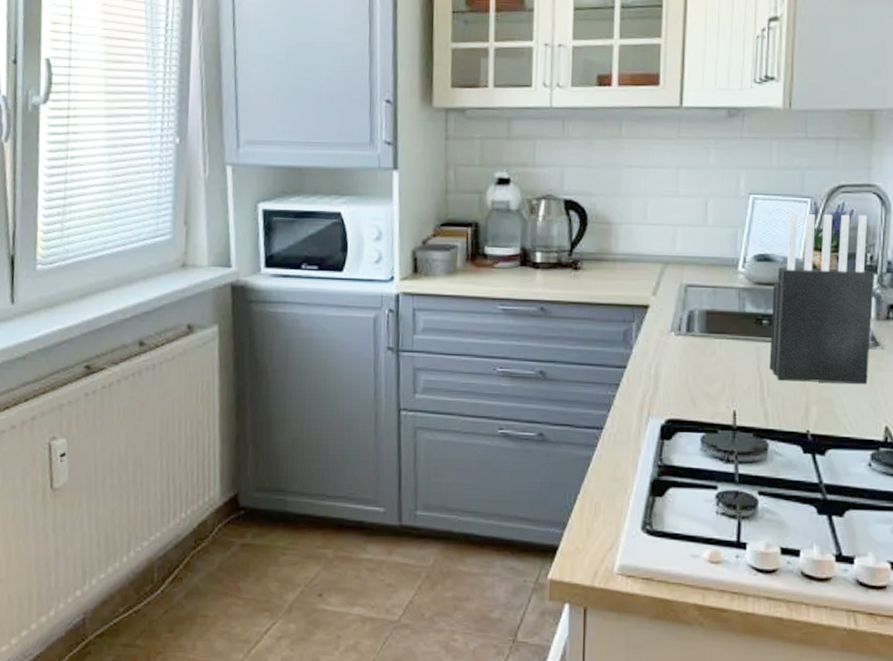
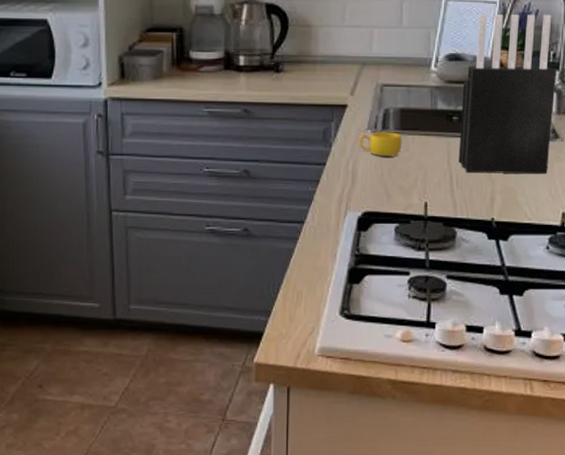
cup: none [662,334,708,362] -> present [359,132,402,157]

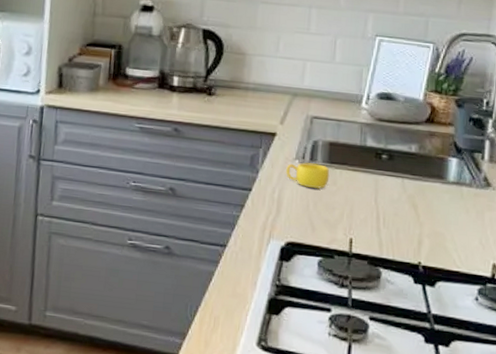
knife block: present [458,14,556,174] -> none [386,57,489,222]

